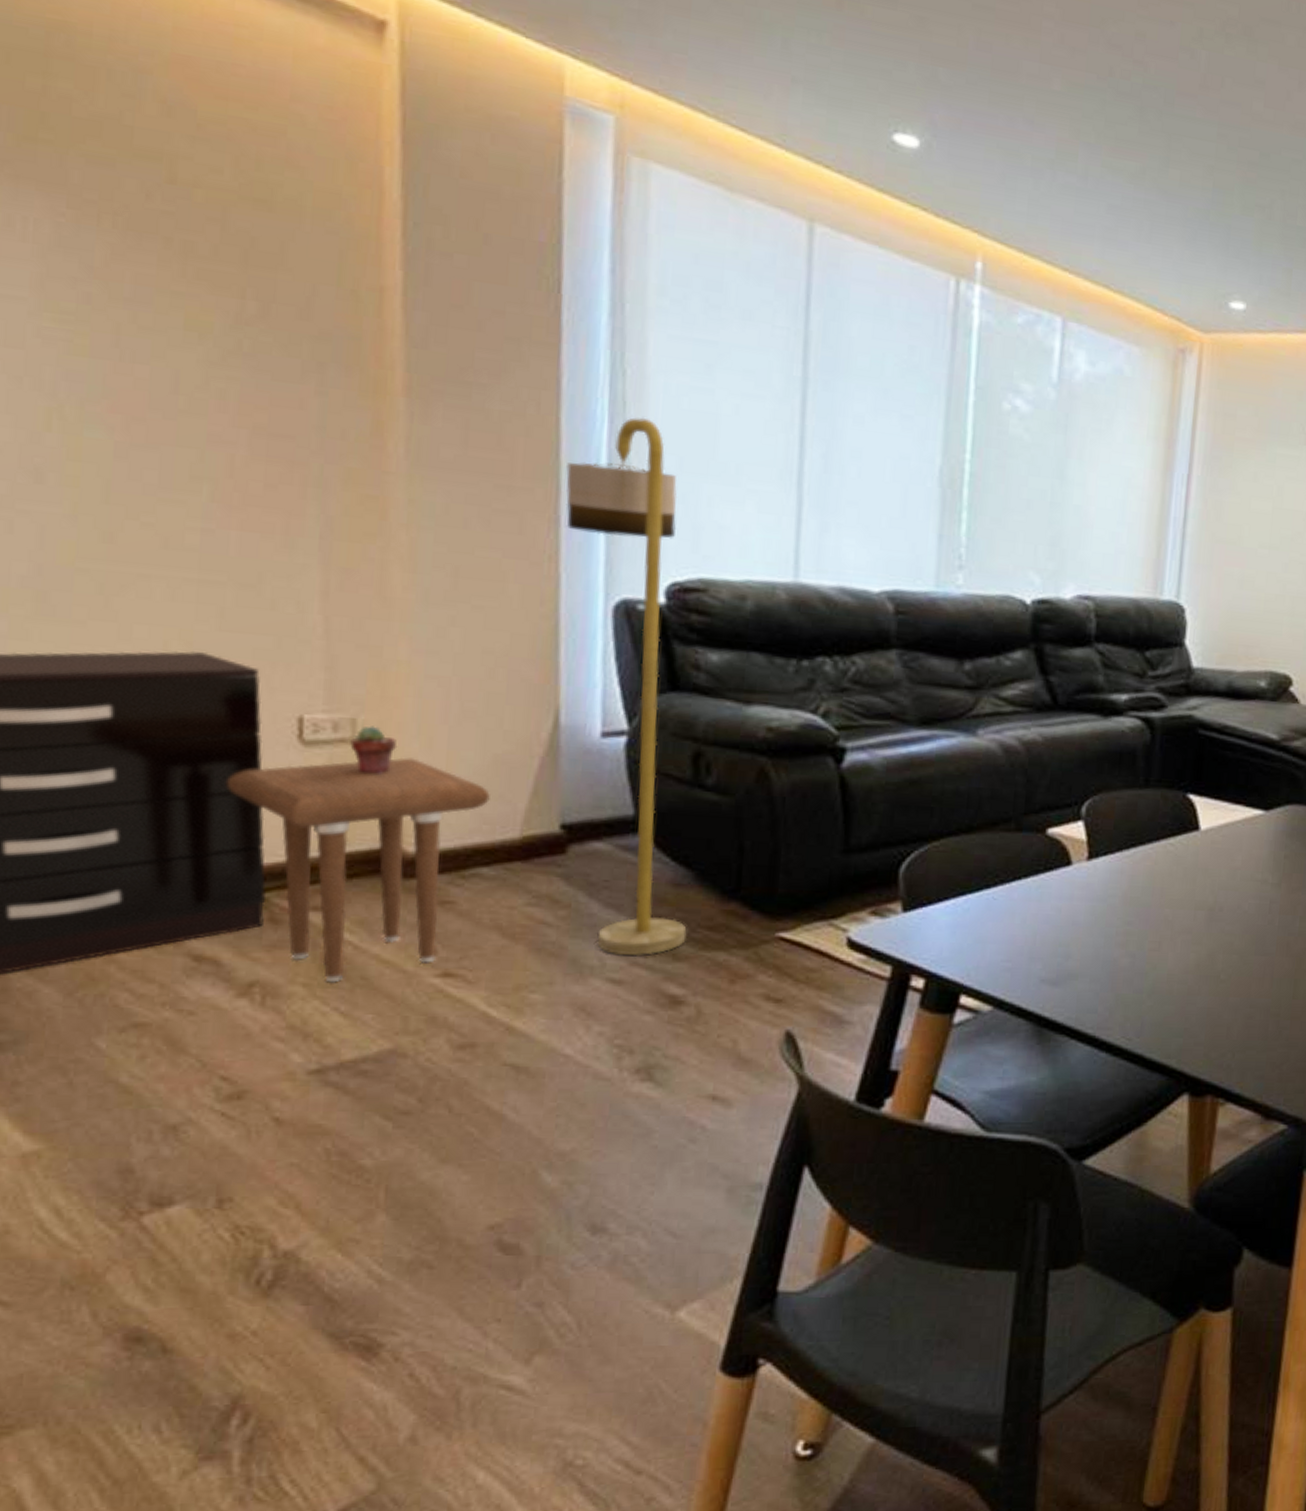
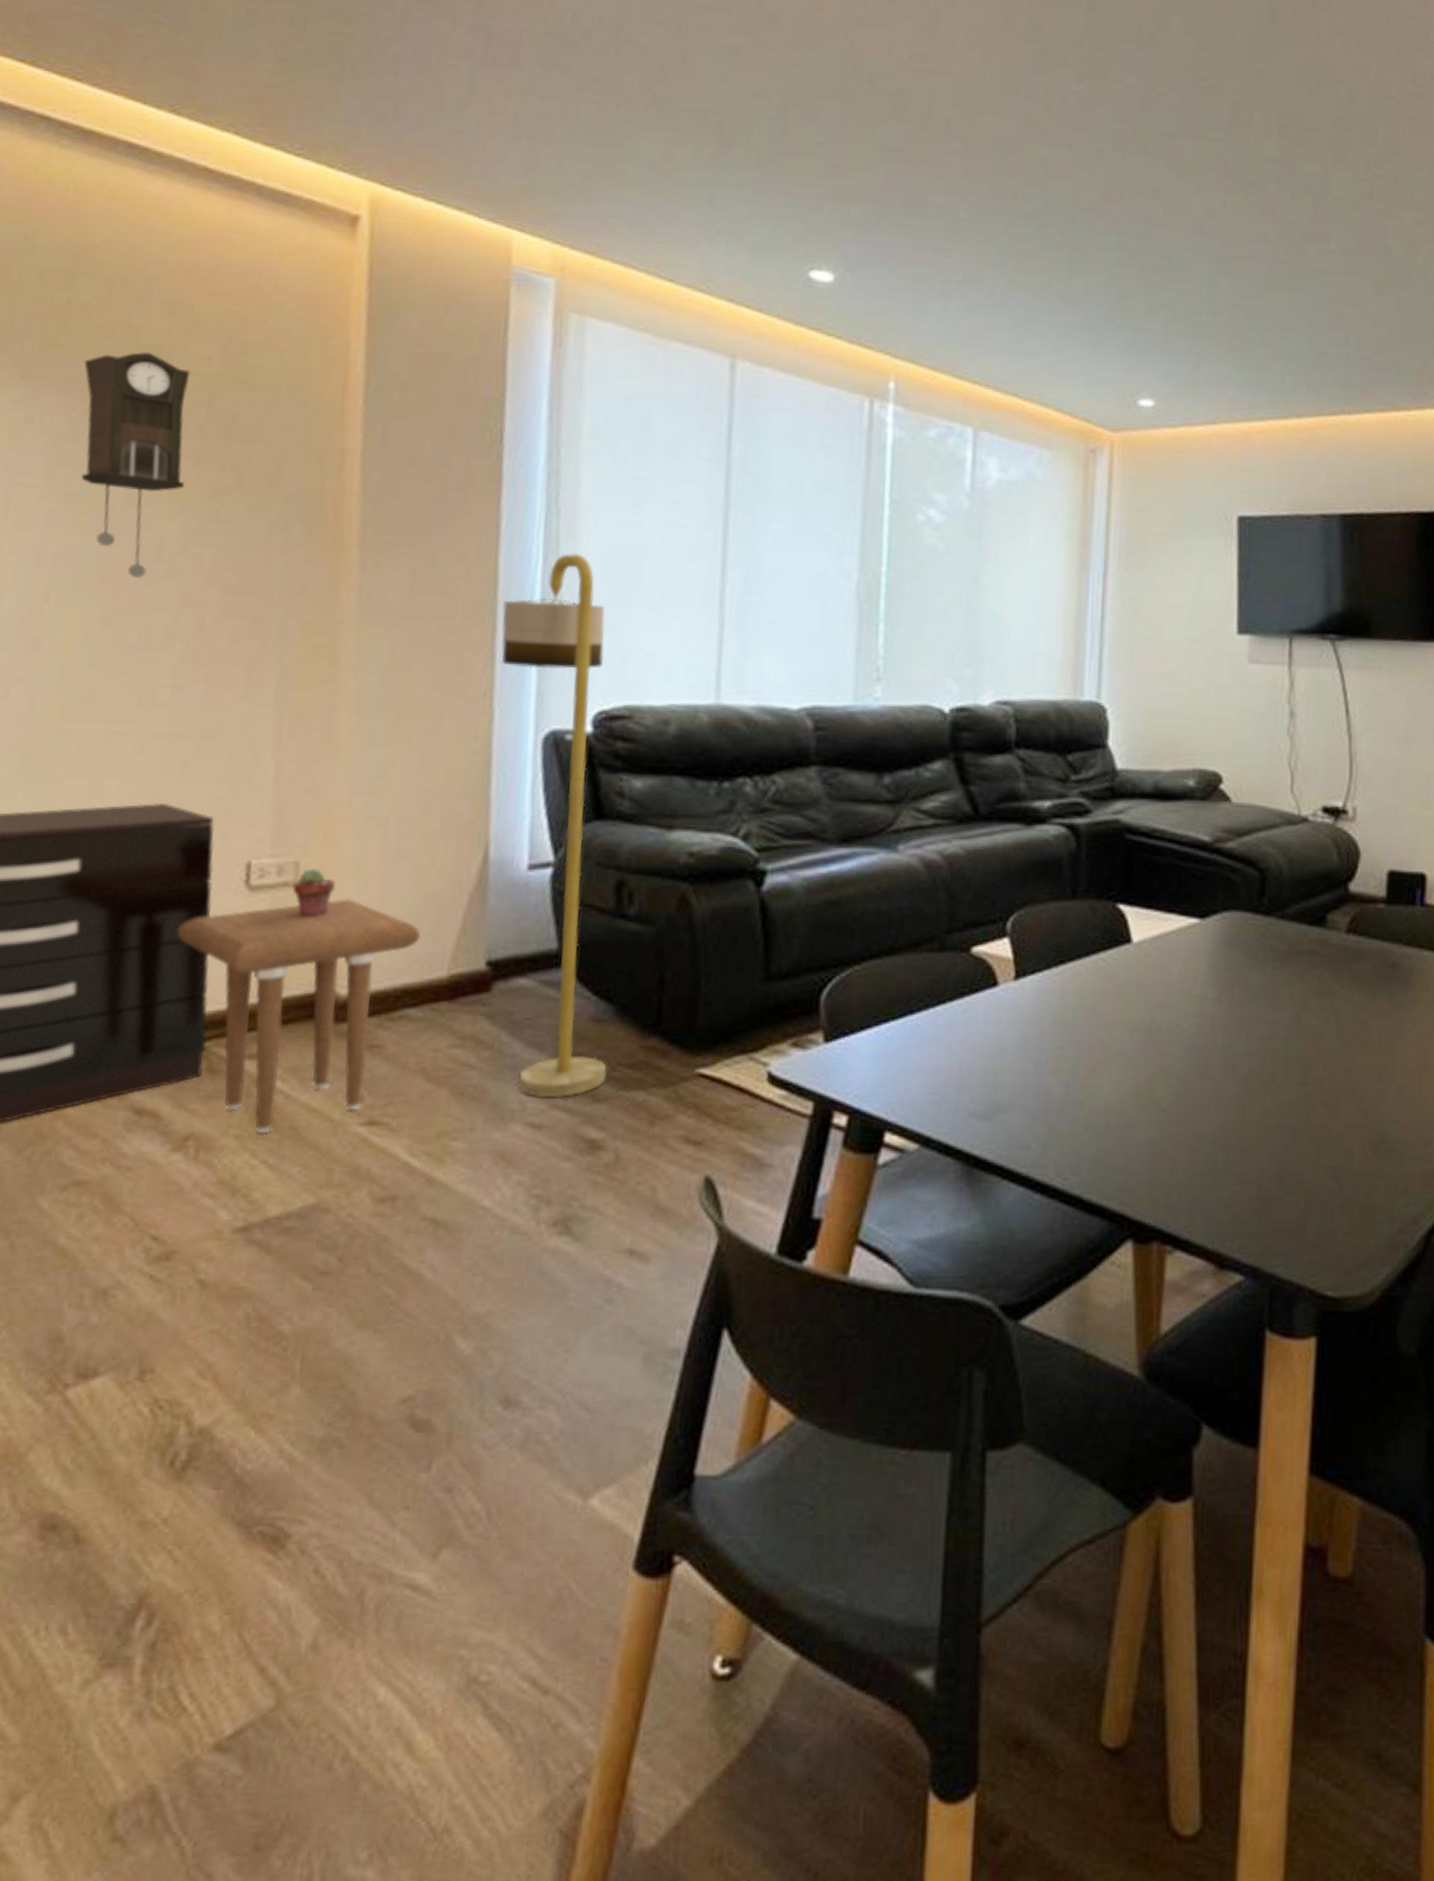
pendulum clock: none [69,154,200,411] -> present [81,352,191,578]

